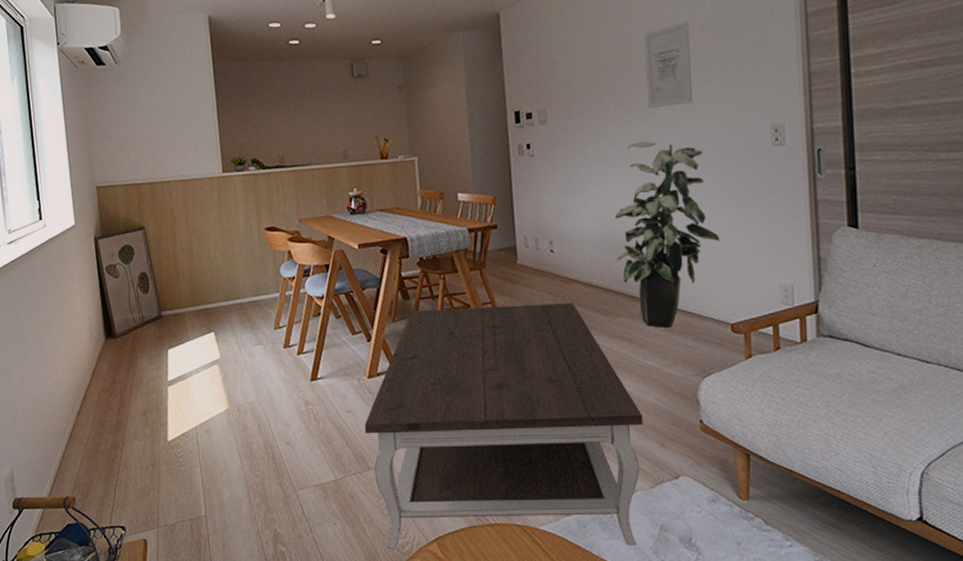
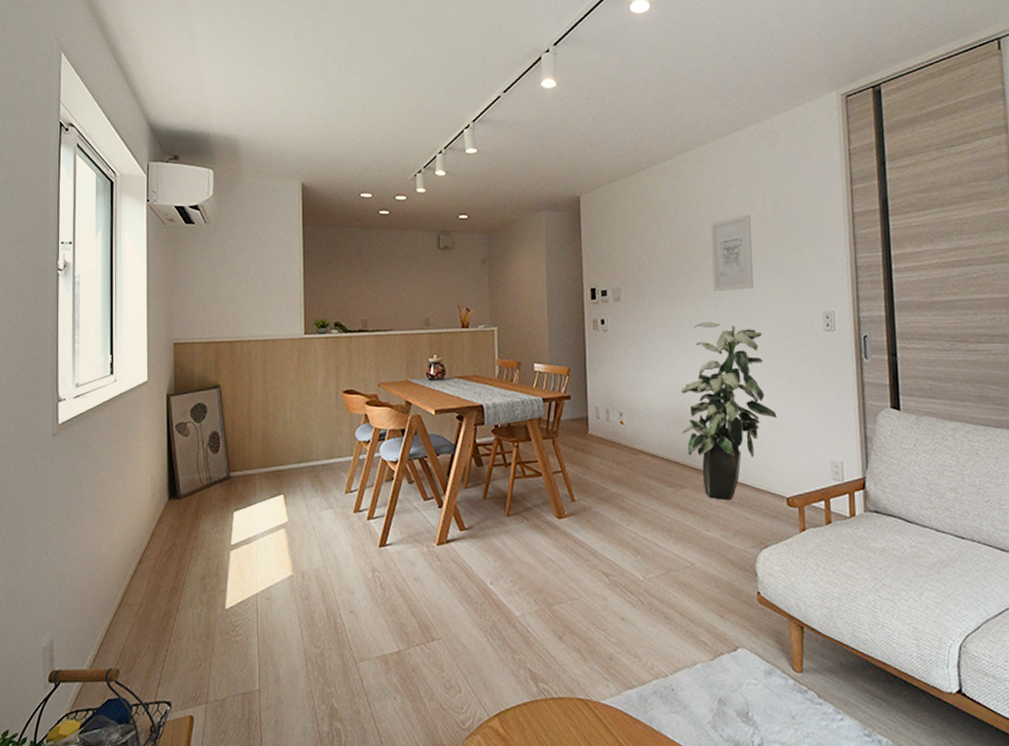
coffee table: present [364,303,643,549] -> none [431,474,704,725]

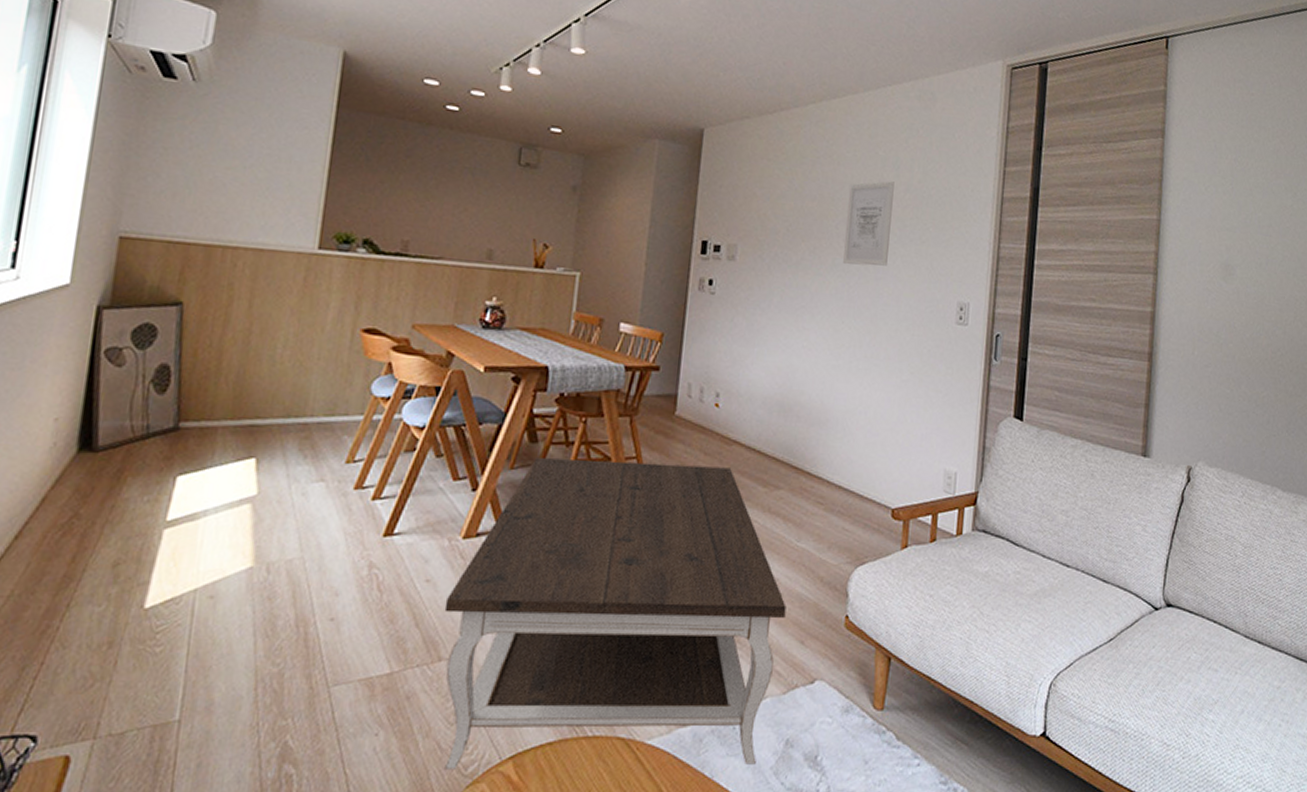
coffee table: none [431,474,704,725] -> present [444,458,787,770]
indoor plant: present [681,321,777,501] -> none [785,296,894,508]

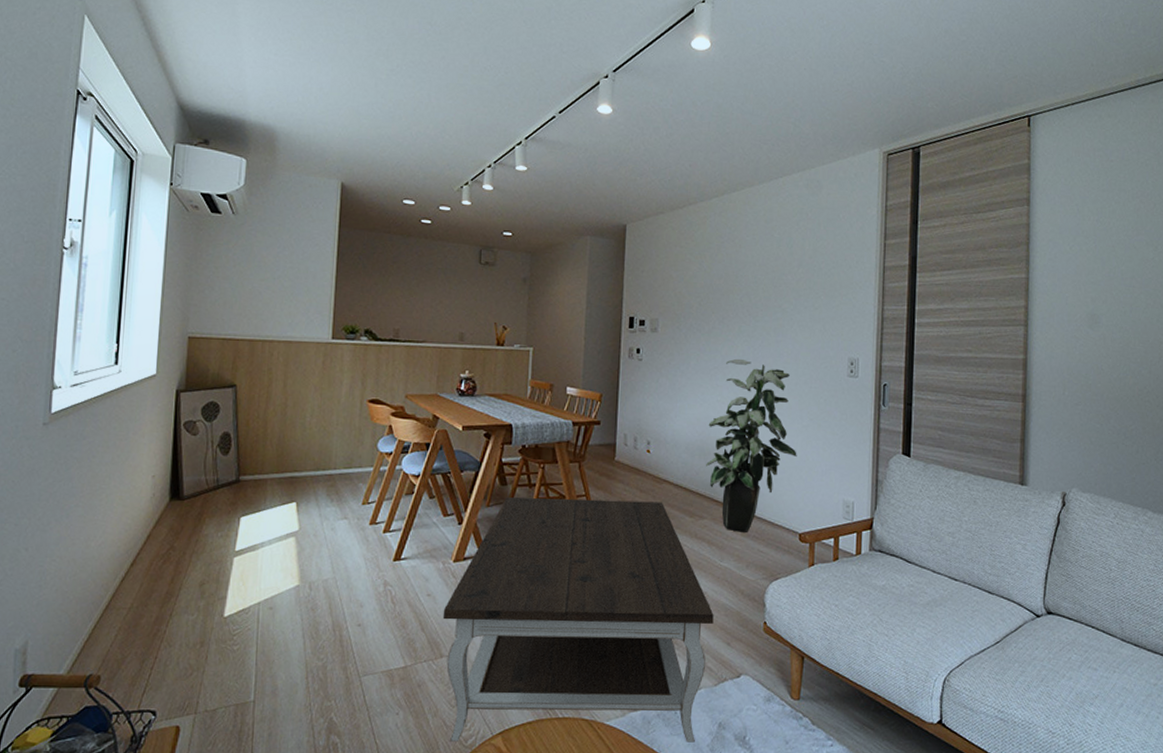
indoor plant: none [785,296,894,508] -> present [706,358,797,534]
wall art: present [843,181,895,266] -> none [748,258,789,331]

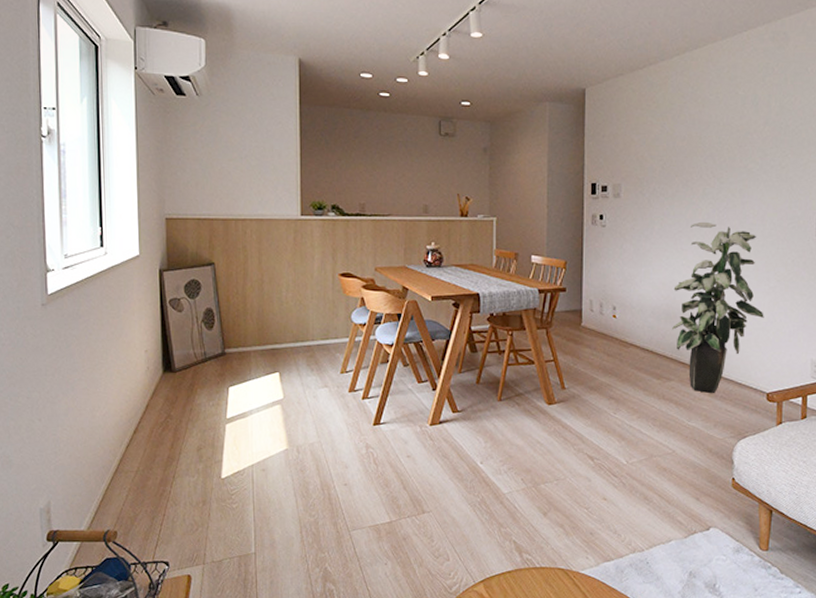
coffee table: present [442,497,714,743] -> none [422,363,683,590]

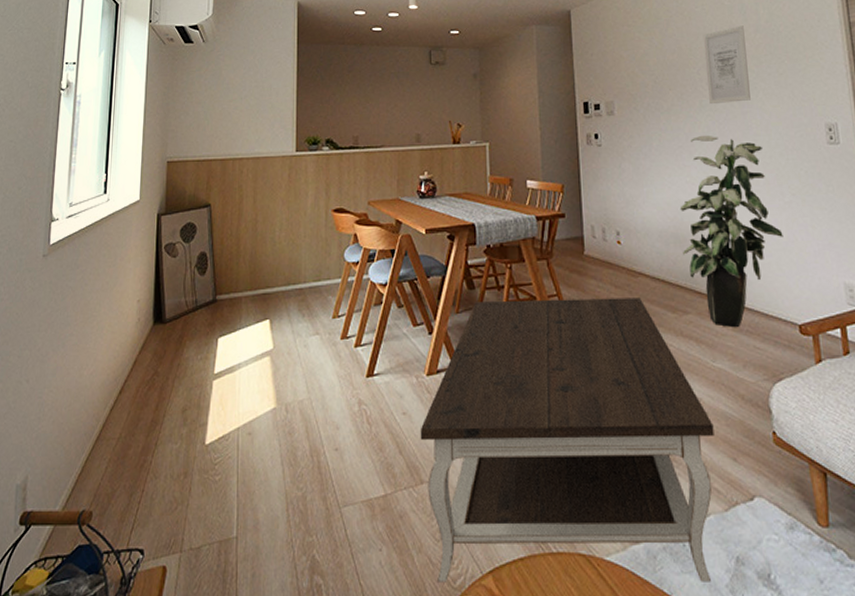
coffee table: none [422,363,683,590] -> present [420,298,714,583]
wall art: none [712,117,754,193] -> present [703,25,751,105]

